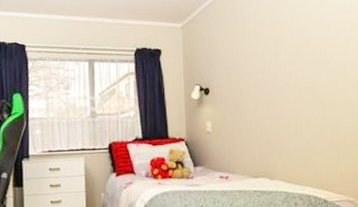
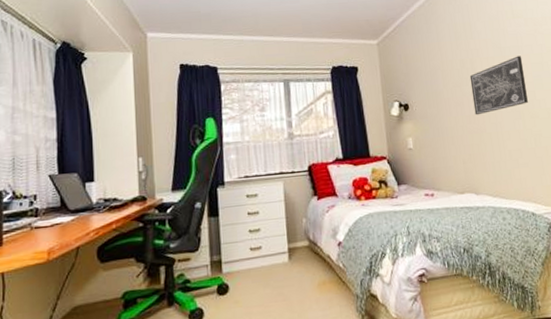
wall art: none [272,44,329,102] -> present [469,56,528,116]

